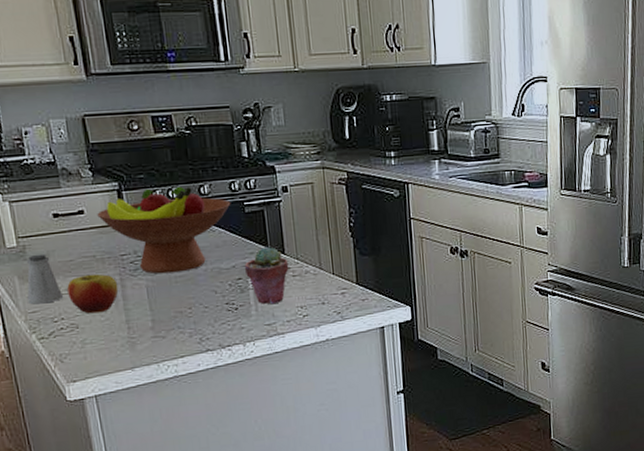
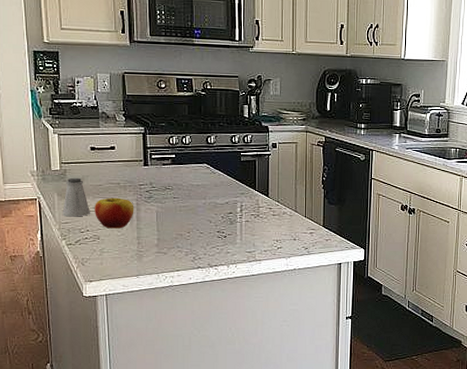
fruit bowl: present [97,186,231,274] -> none [125,134,231,203]
potted succulent: present [245,246,289,305] -> none [236,189,271,236]

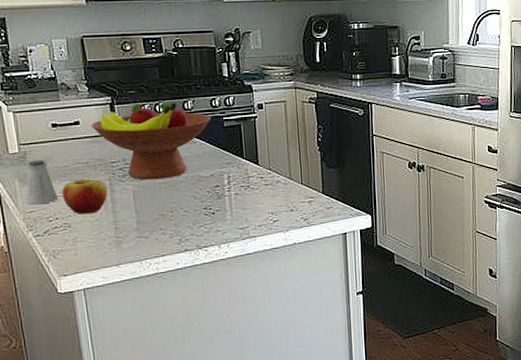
fruit bowl: none [125,134,231,203] -> present [91,101,212,180]

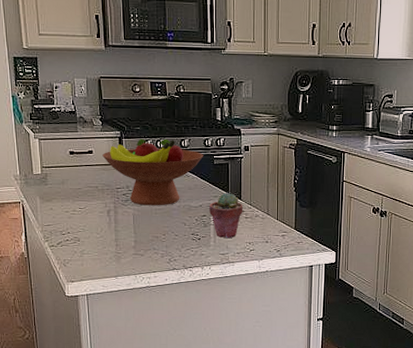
saltshaker: present [25,159,58,205] -> none [44,181,70,220]
apple: present [62,178,108,215] -> none [75,200,112,231]
potted succulent: none [222,157,262,210] -> present [209,192,243,239]

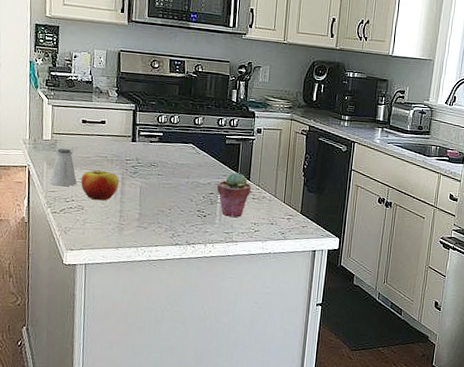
saltshaker: none [44,181,70,220] -> present [49,148,77,187]
apple: none [75,200,112,231] -> present [81,170,119,201]
fruit bowl: present [102,138,204,206] -> none [115,113,217,181]

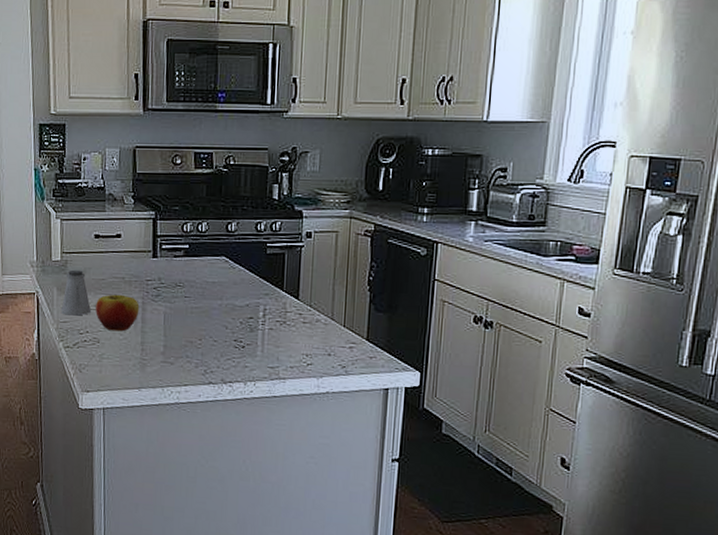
potted succulent: present [217,172,251,218] -> none [258,289,301,348]

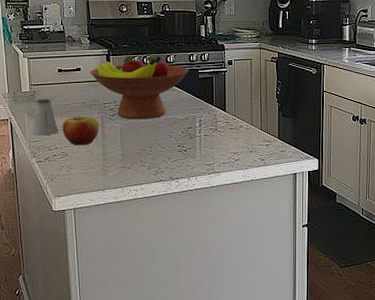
fruit bowl: none [132,220,255,304] -> present [90,55,189,120]

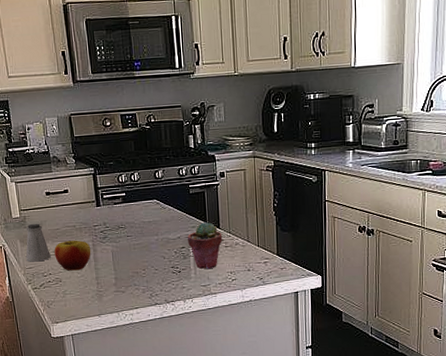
fruit bowl: present [90,55,189,120] -> none [78,171,179,242]
potted succulent: none [195,104,228,149] -> present [188,221,223,269]

